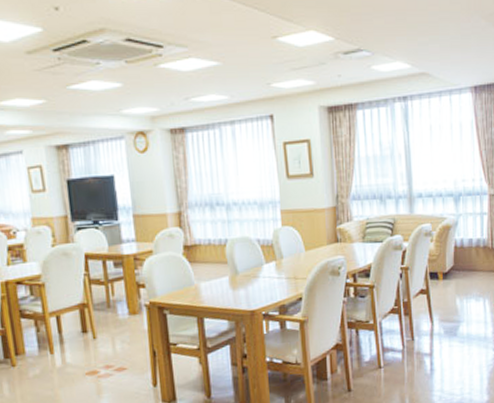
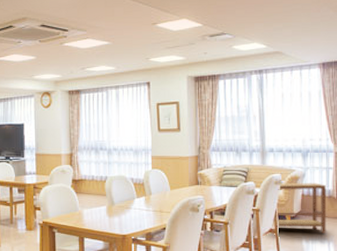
side table: none [426,232,482,290] -> present [275,183,327,233]

